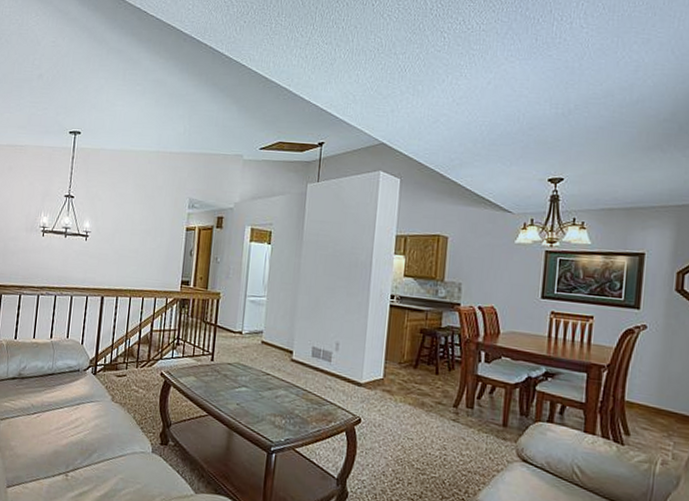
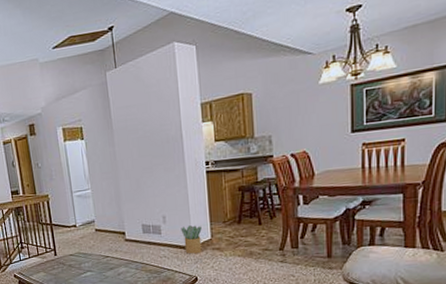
potted plant: none [352,358,375,392] -> present [180,225,202,254]

